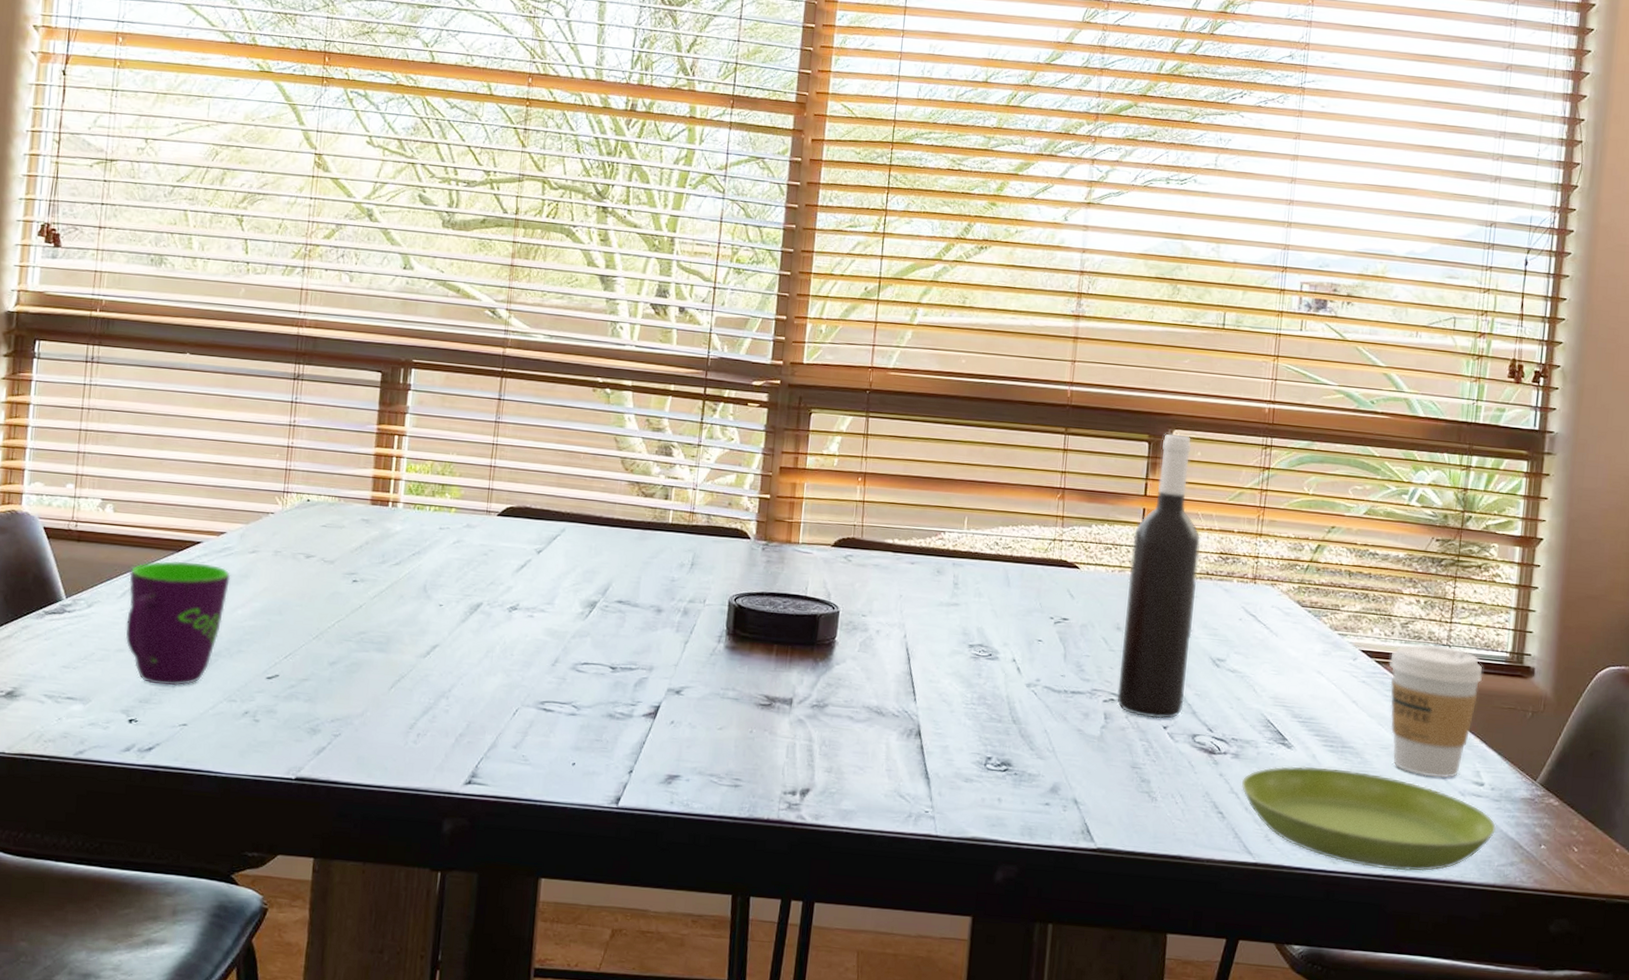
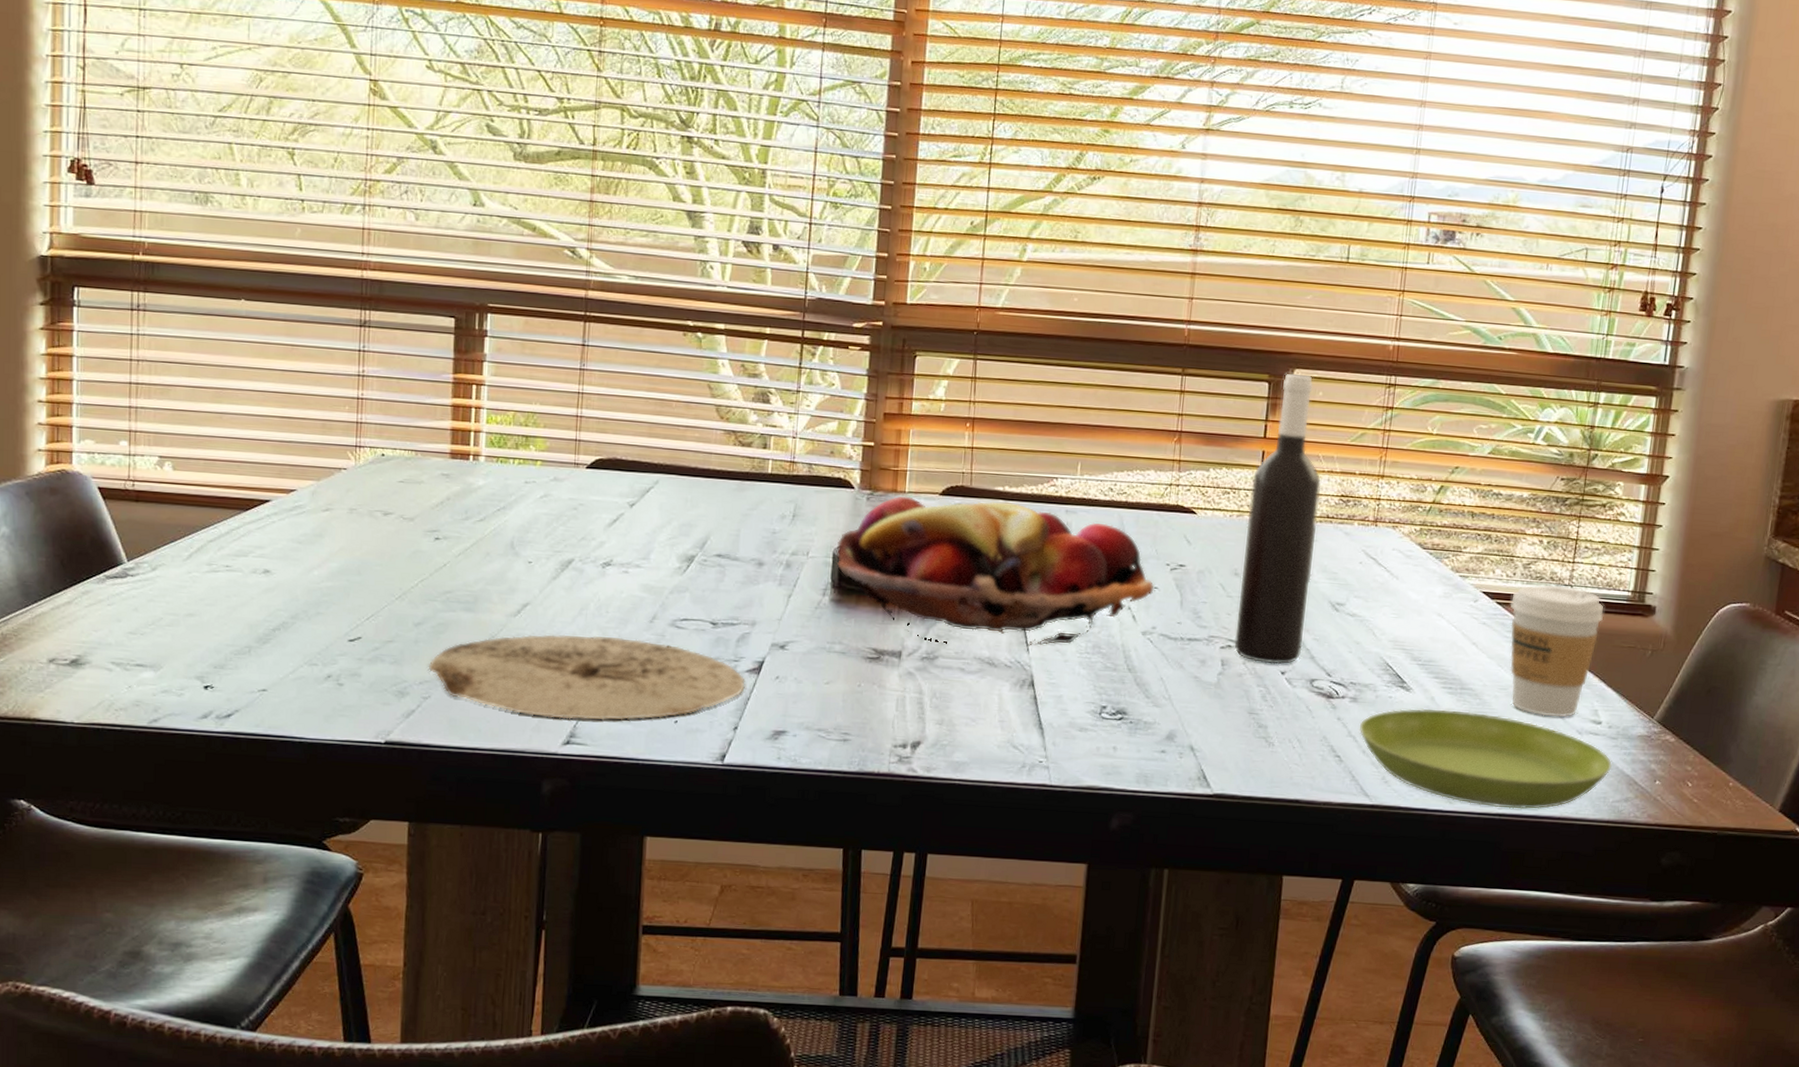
mug: present [126,561,231,686] -> none [194,520,304,651]
plate: none [340,675,642,762] -> present [428,634,745,720]
fruit basket: none [731,547,1039,696] -> present [835,496,1155,646]

